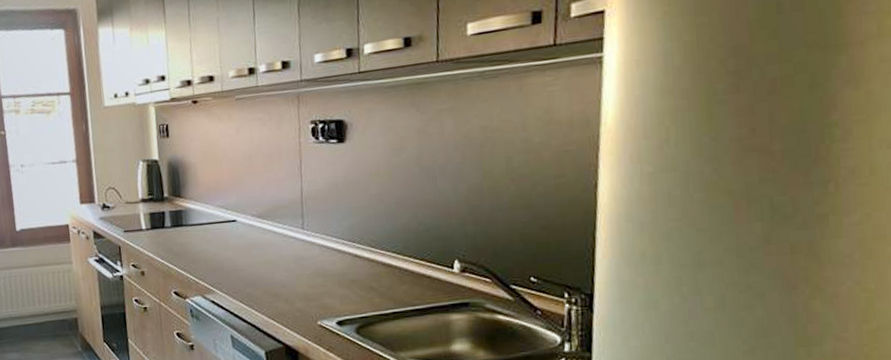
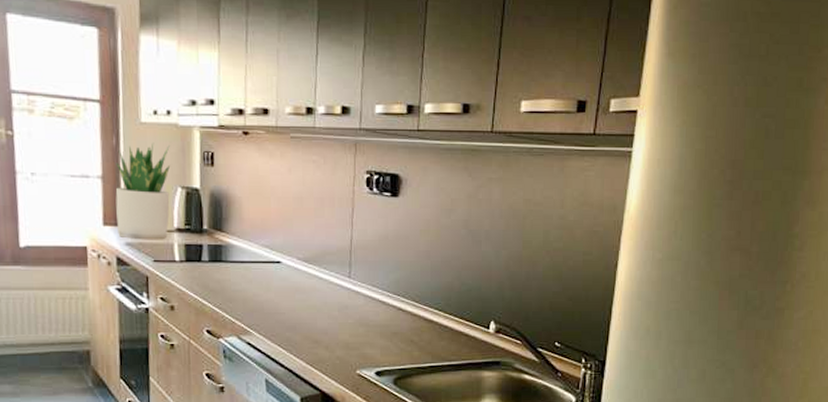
planter: none [87,123,135,214] -> present [115,142,171,240]

